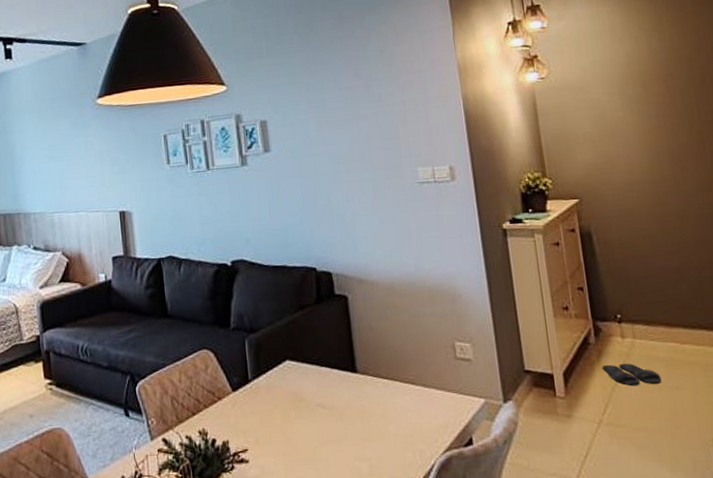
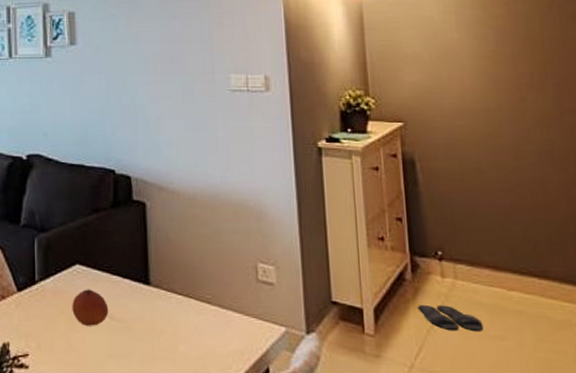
fruit: none [285,382,321,417] -> present [72,289,109,326]

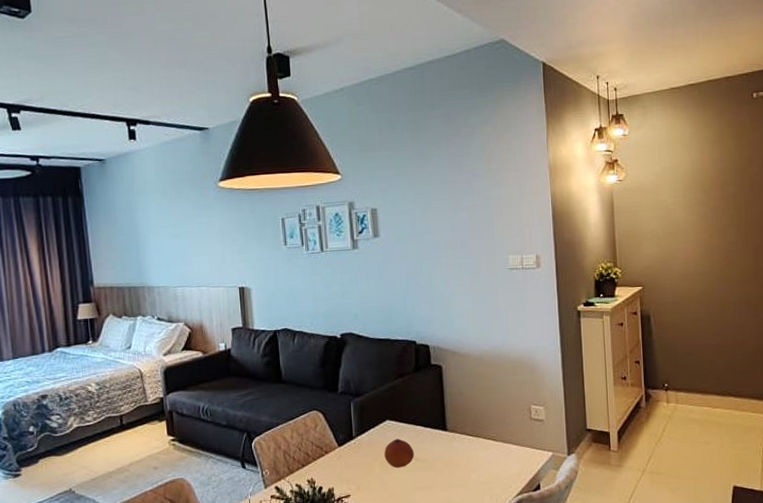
slippers: present [418,305,484,331] -> none [649,423,695,441]

